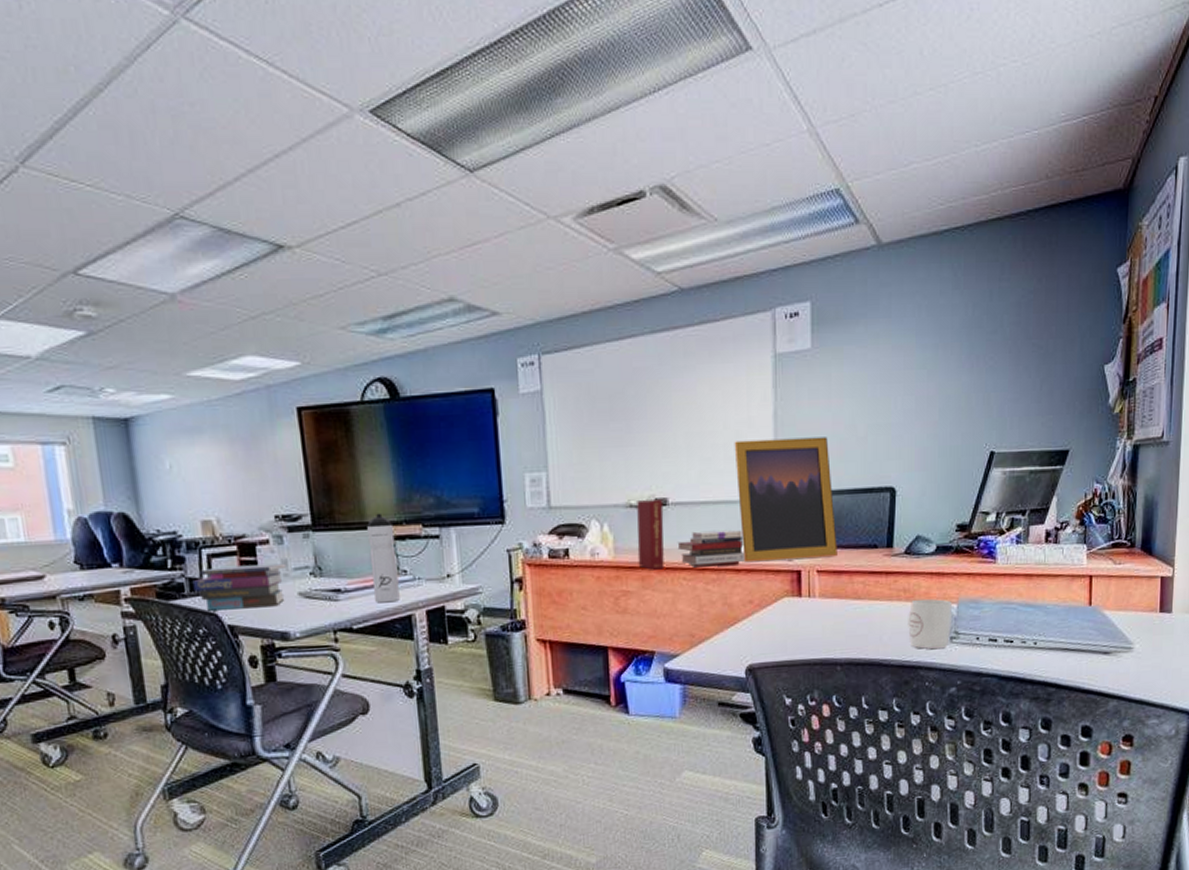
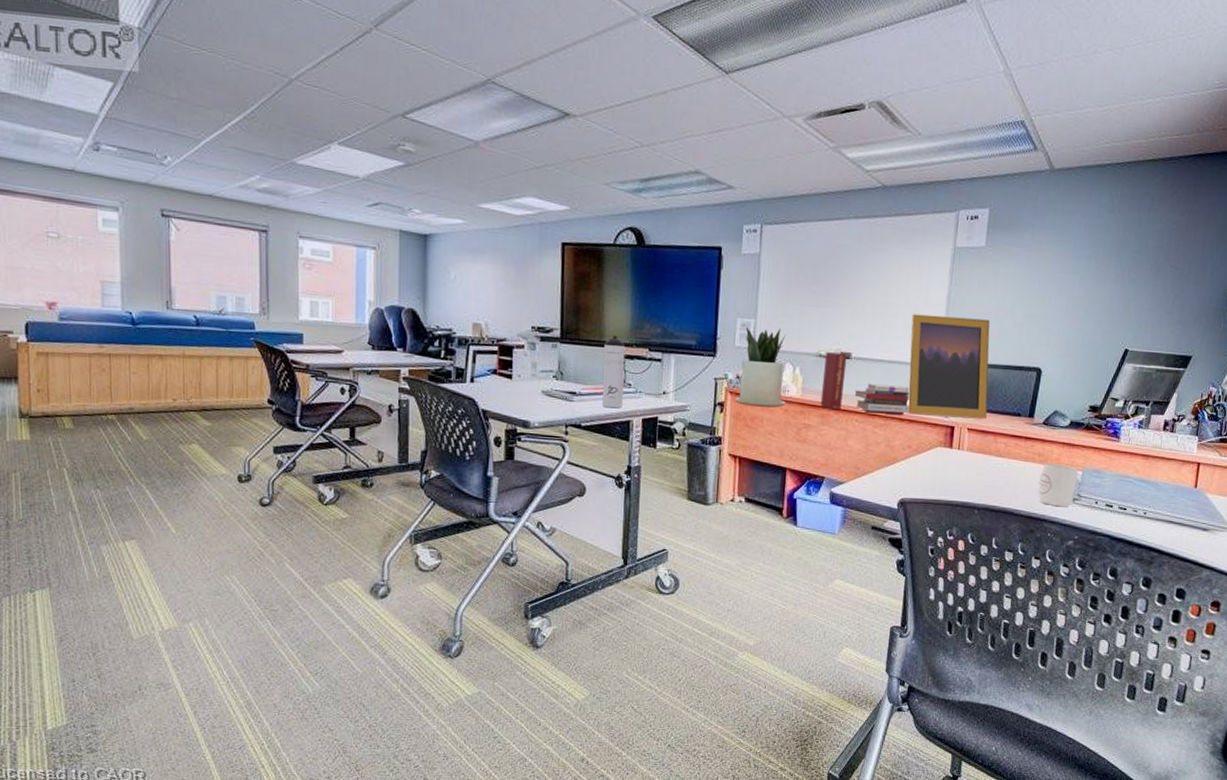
books: present [192,563,287,611] -> none [458,361,536,399]
planter: none [535,479,596,579] -> present [735,327,786,408]

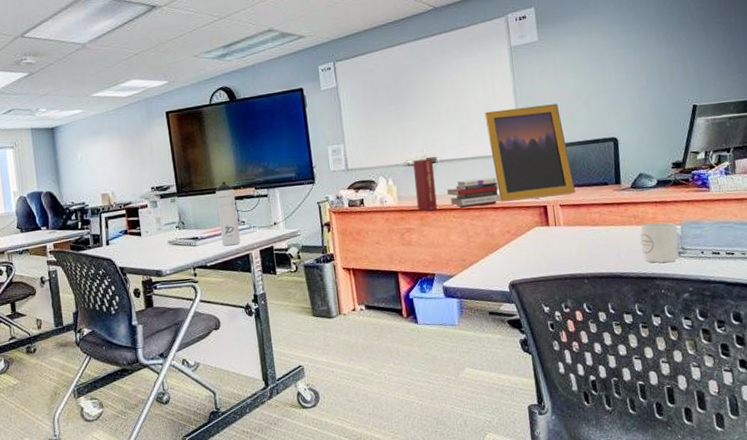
planter: present [735,327,786,408] -> none [336,148,385,222]

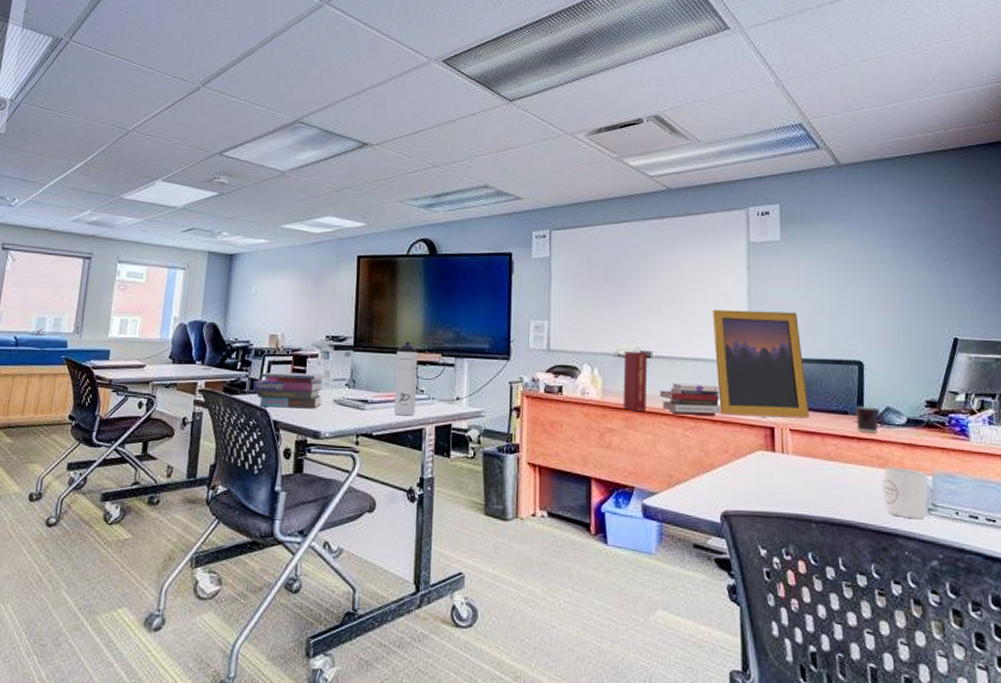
books: none [95,220,160,257] -> present [252,372,328,409]
mug: none [613,175,639,198] -> present [855,405,885,433]

